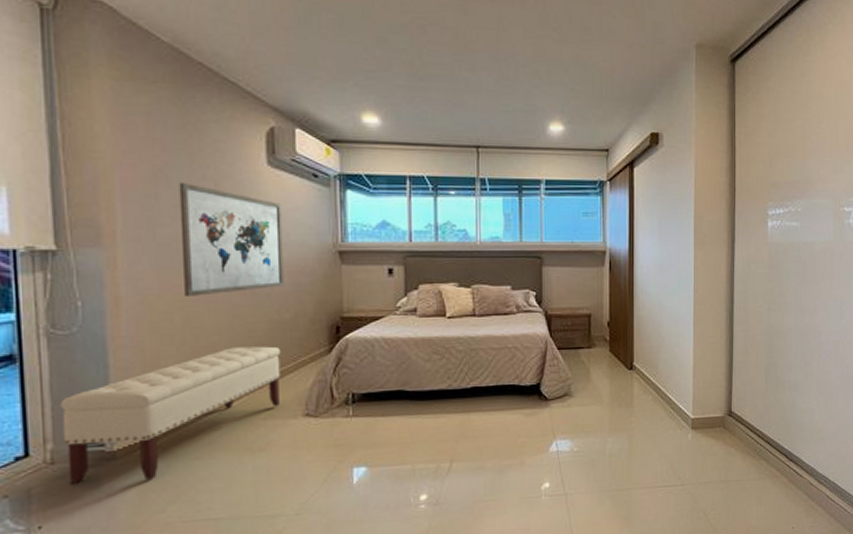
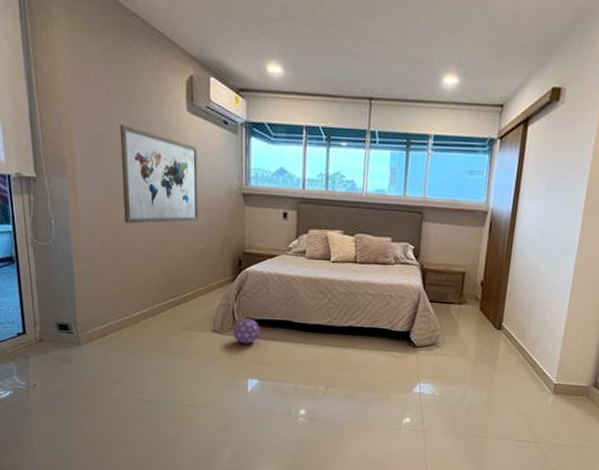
bench: present [59,346,281,485] -> none [43,268,196,364]
decorative ball: none [332,394,367,426] -> present [233,318,260,345]

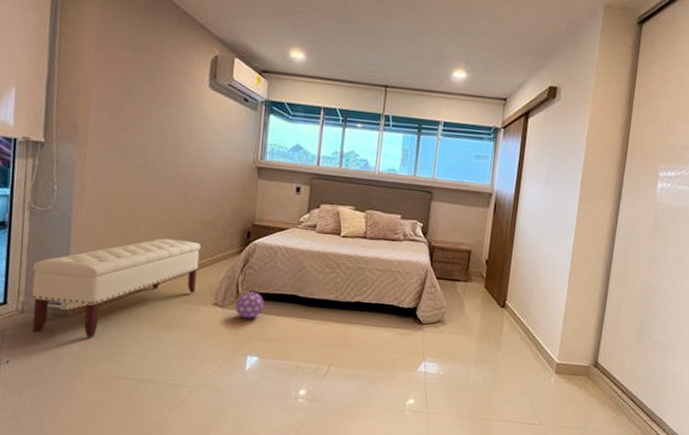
bench: none [43,268,196,364] -> present [31,238,202,338]
wall art: present [119,124,199,224] -> none [133,96,217,193]

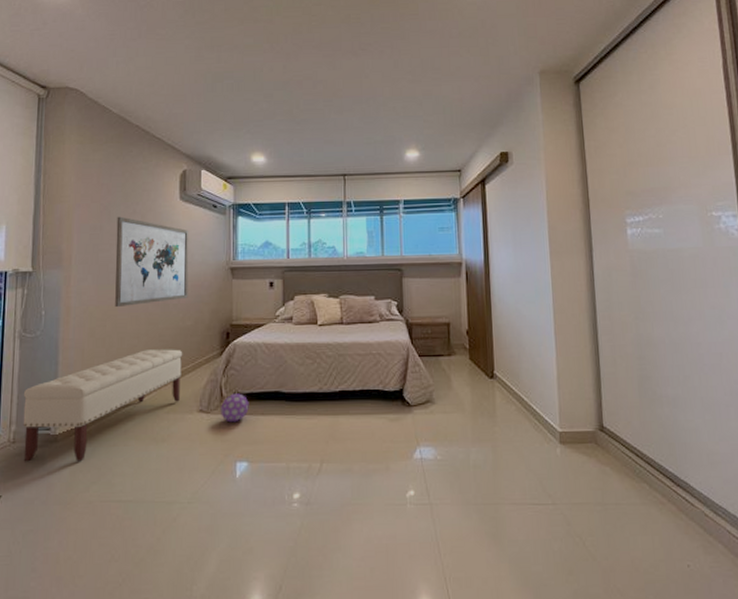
wall art: none [133,96,217,193] -> present [115,216,189,308]

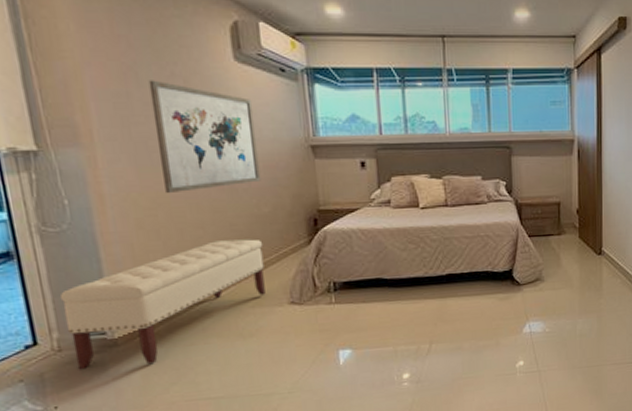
decorative ball: present [221,393,249,423] -> none [315,282,348,313]

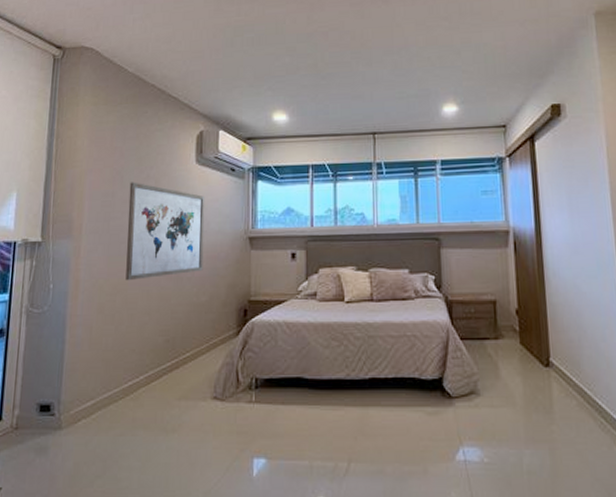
bench: present [59,239,266,370] -> none [26,327,197,452]

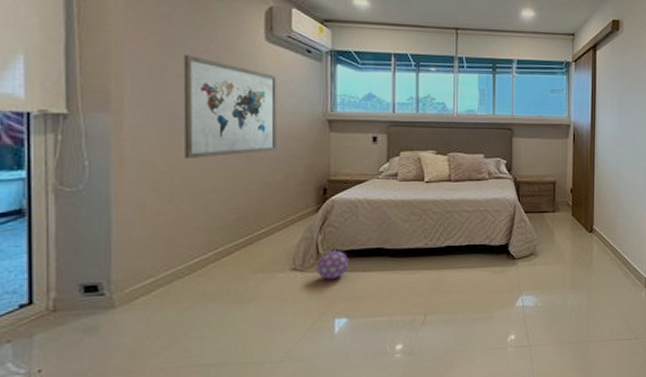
decorative ball: none [237,379,268,412] -> present [317,250,349,280]

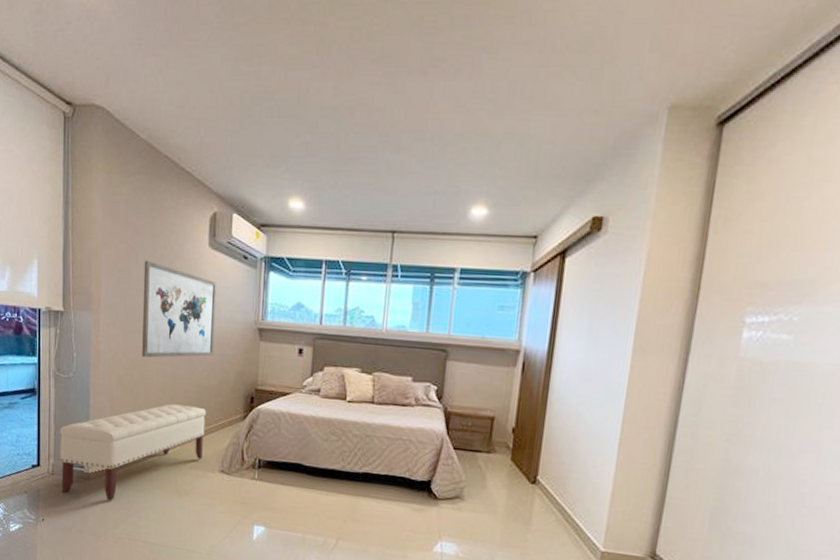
bench: none [64,205,272,332] -> present [59,404,207,501]
decorative ball: present [317,250,349,280] -> none [241,459,270,488]

